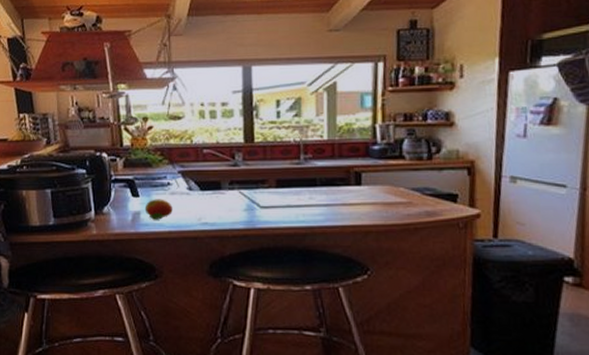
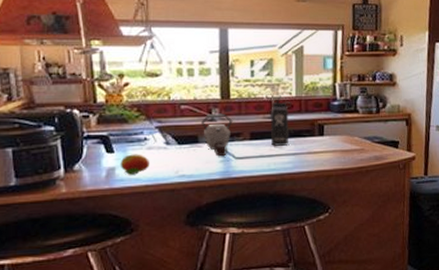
kettle: none [223,159,257,205] -> present [200,114,233,157]
thermos bottle: none [298,138,324,195] -> present [270,95,292,146]

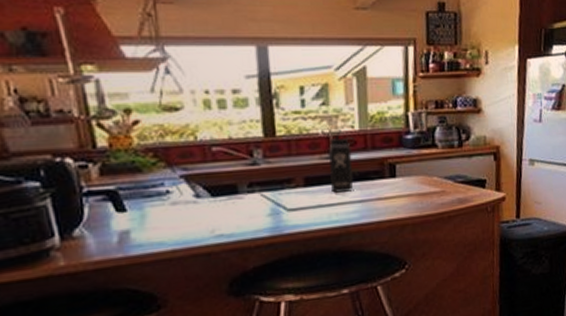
fruit: present [120,154,149,175] -> none [135,211,176,239]
kettle: present [200,114,233,157] -> none [239,156,281,209]

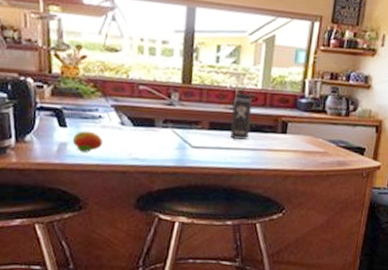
fruit: none [135,211,176,239] -> present [72,131,103,152]

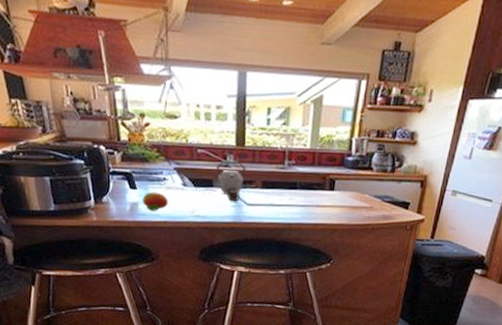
kettle: none [158,98,193,144] -> present [215,160,246,202]
thermos bottle: present [231,86,257,140] -> none [282,146,306,197]

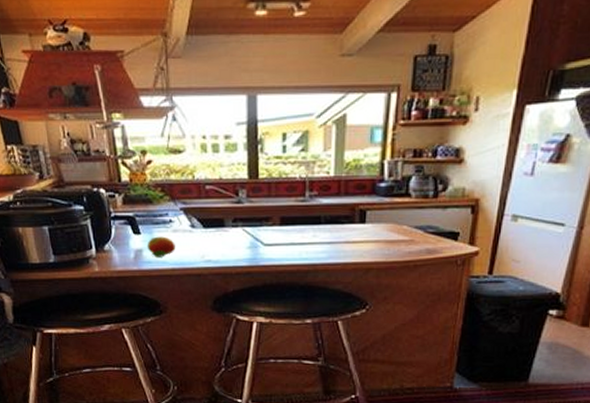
kettle: present [215,160,246,202] -> none [226,196,262,243]

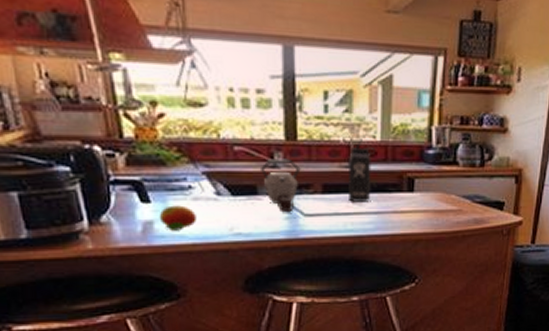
kettle: none [226,196,262,243] -> present [259,160,301,213]
thermos bottle: none [303,175,330,233] -> present [347,138,376,202]

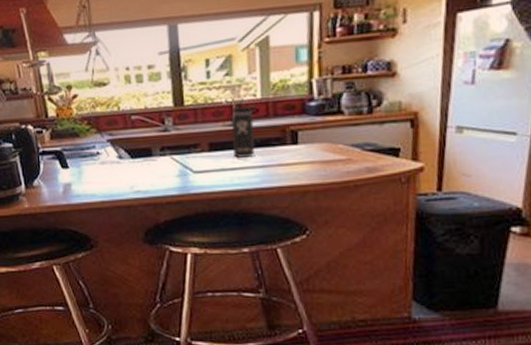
fruit: present [159,205,197,231] -> none [75,169,104,191]
kettle: present [259,160,301,213] -> none [153,124,189,171]

